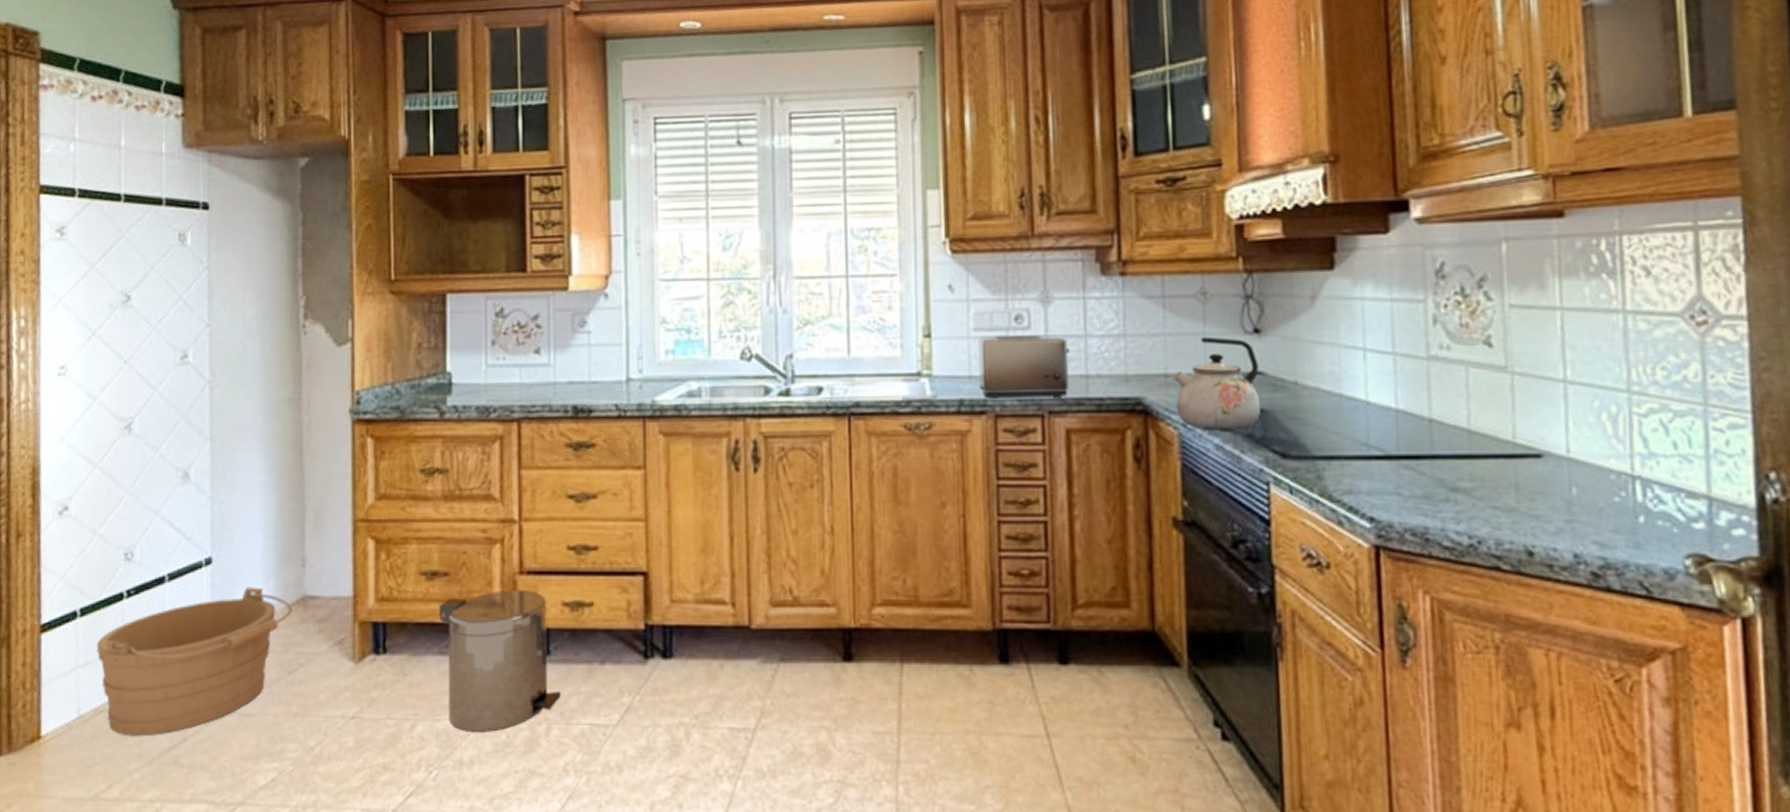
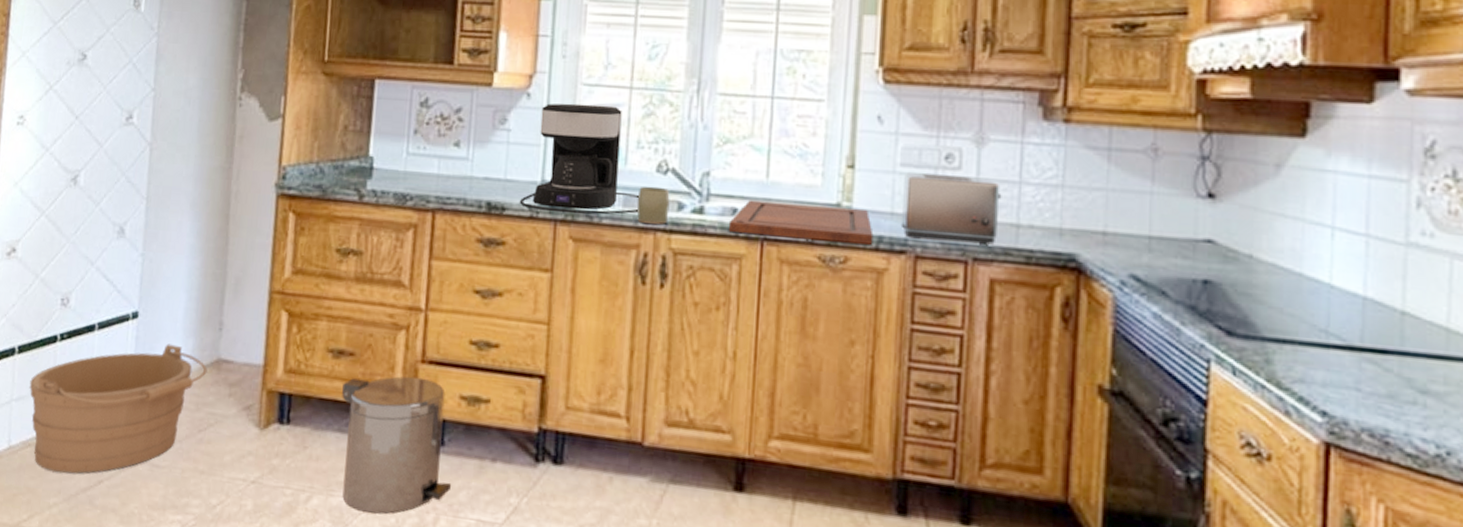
coffee maker: none [607,298,725,409] -> present [520,103,639,215]
mug: none [723,373,756,412] -> present [636,186,670,225]
cutting board: none [815,375,955,412] -> present [728,200,874,245]
kettle: present [1174,336,1262,431] -> none [1113,196,1210,300]

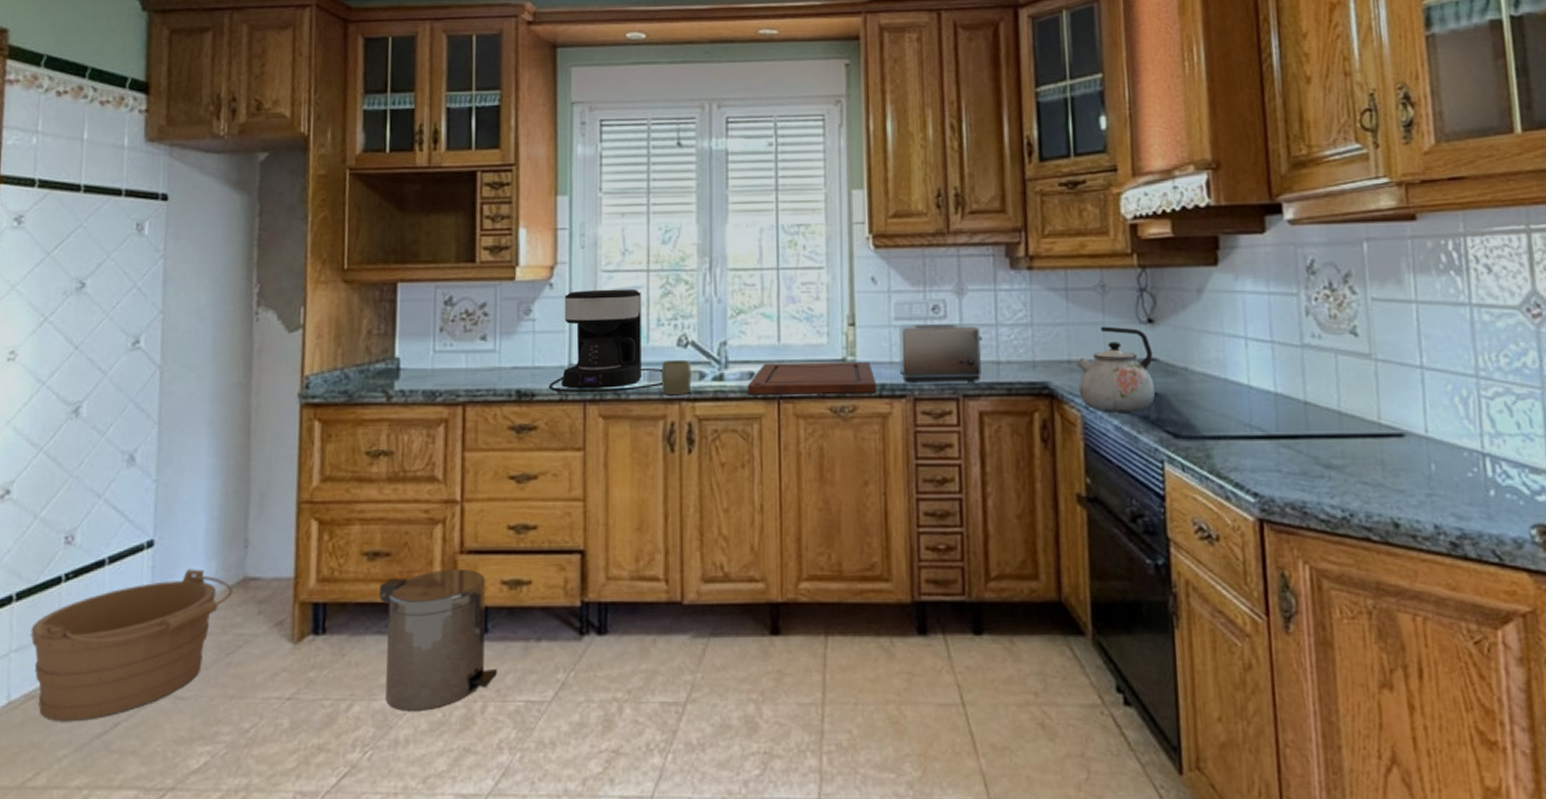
kettle: none [1113,196,1210,300] -> present [1077,326,1156,413]

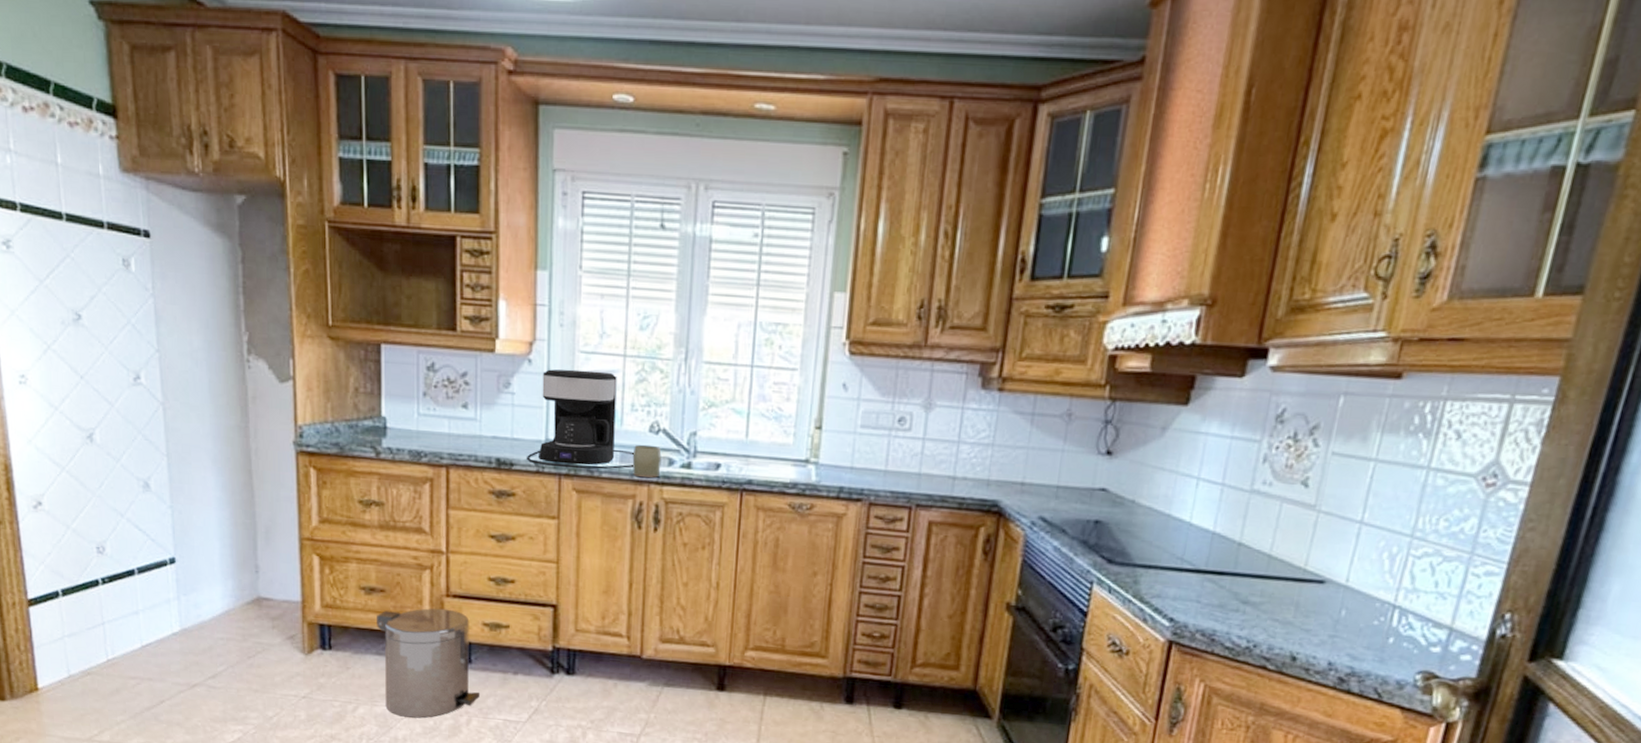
bucket: present [30,569,233,721] -> none [79,585,249,696]
cutting board: present [747,361,877,395] -> none [712,456,836,494]
toaster: present [899,323,983,383] -> none [858,432,943,494]
kettle: present [1077,326,1156,413] -> none [1026,453,1105,537]

